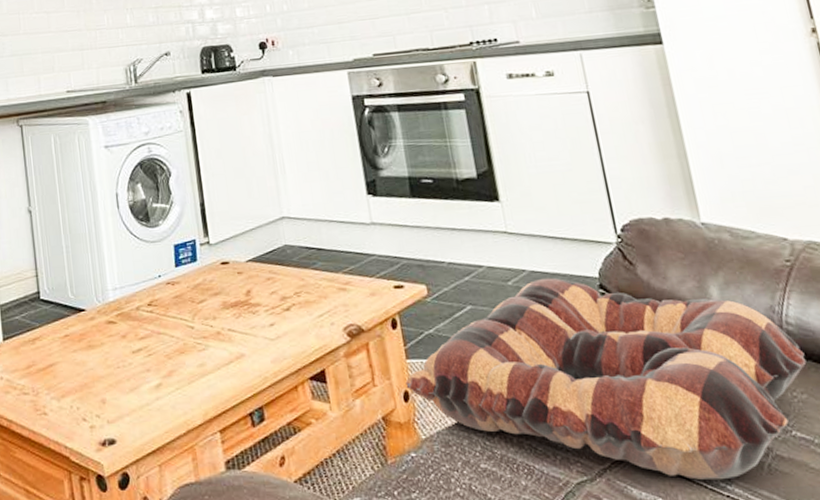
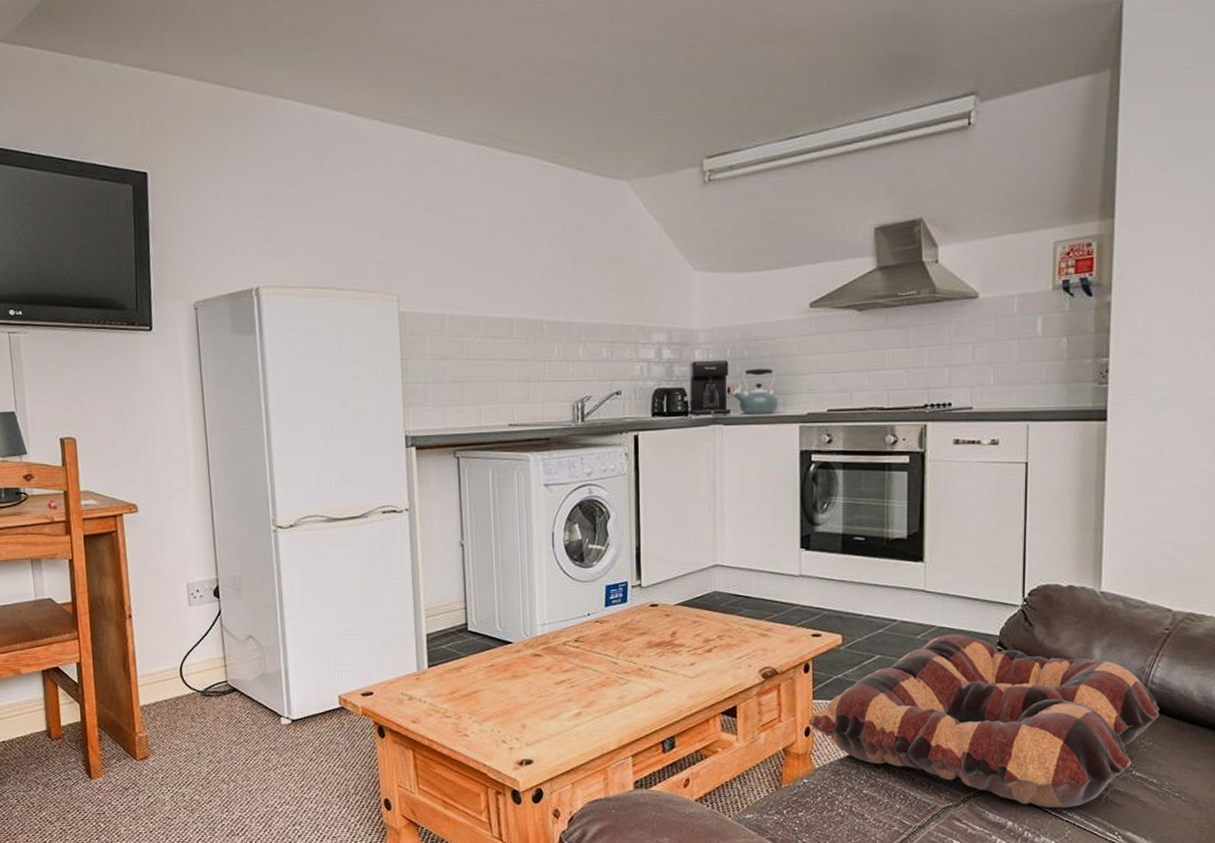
coffee maker: none [232,15,278,71] -> present [689,360,730,417]
kettle: none [276,20,324,65] -> present [732,368,779,414]

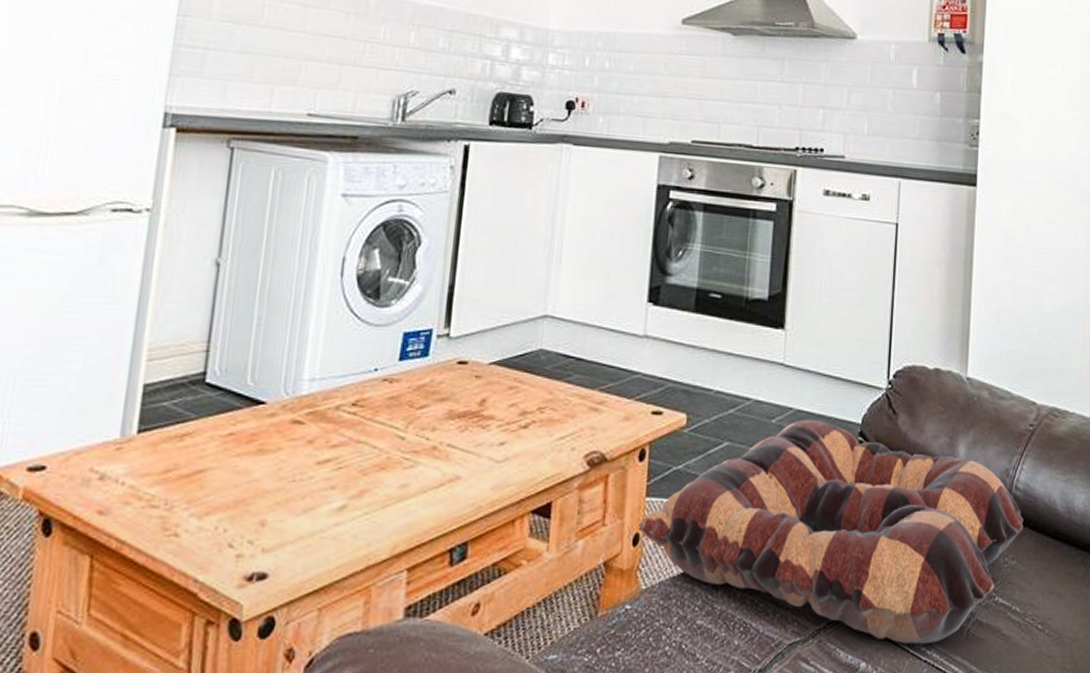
coffee maker: present [689,360,730,417] -> none [533,65,586,135]
kettle: present [732,368,779,414] -> none [586,83,639,138]

